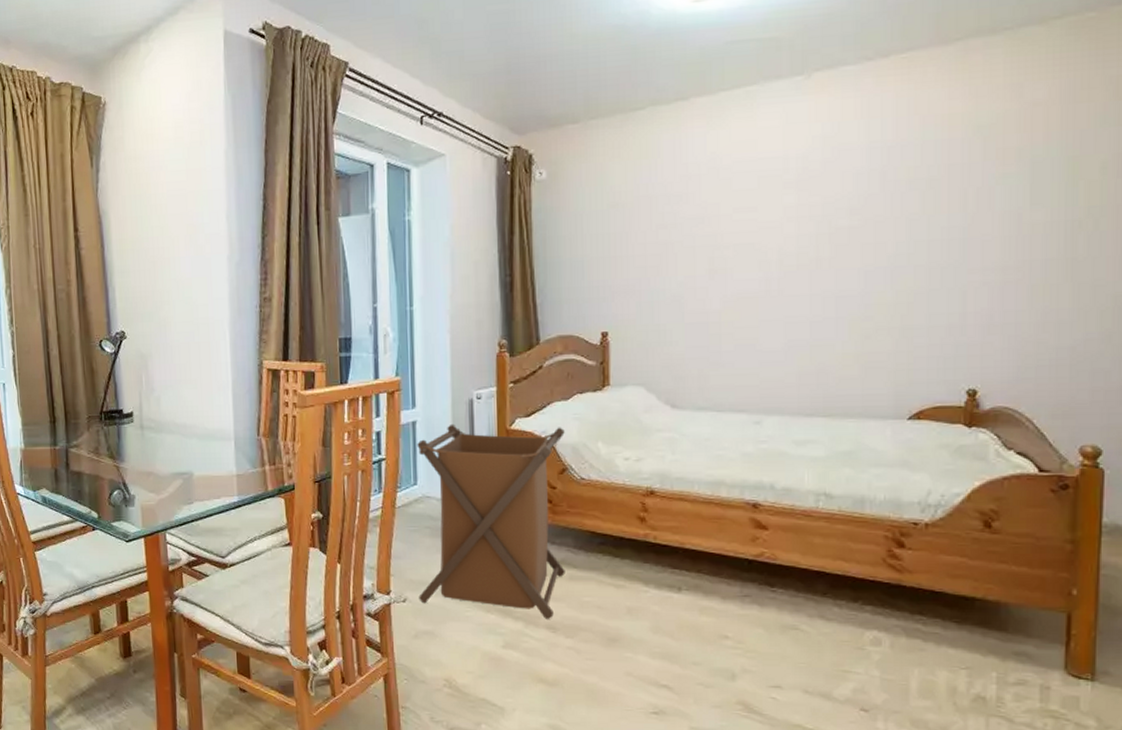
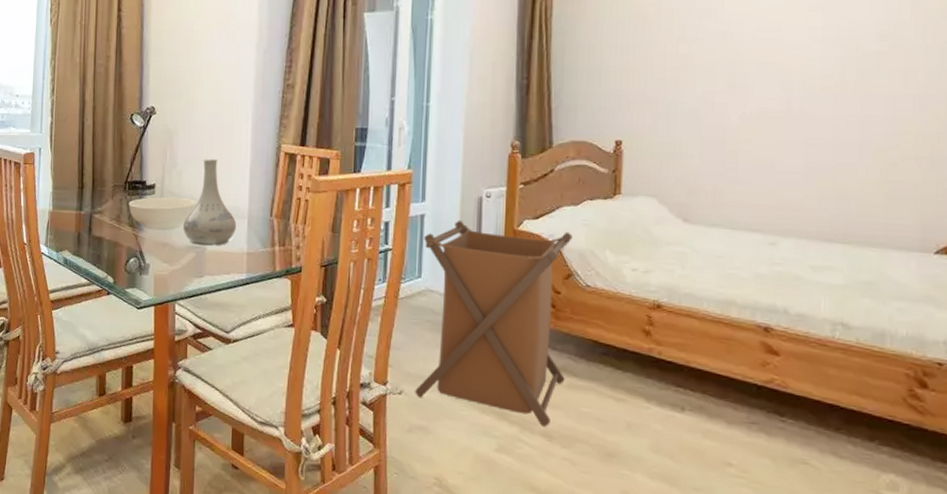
bowl: none [106,424,181,460] -> present [128,197,198,231]
vase: none [166,381,224,472] -> present [182,159,237,247]

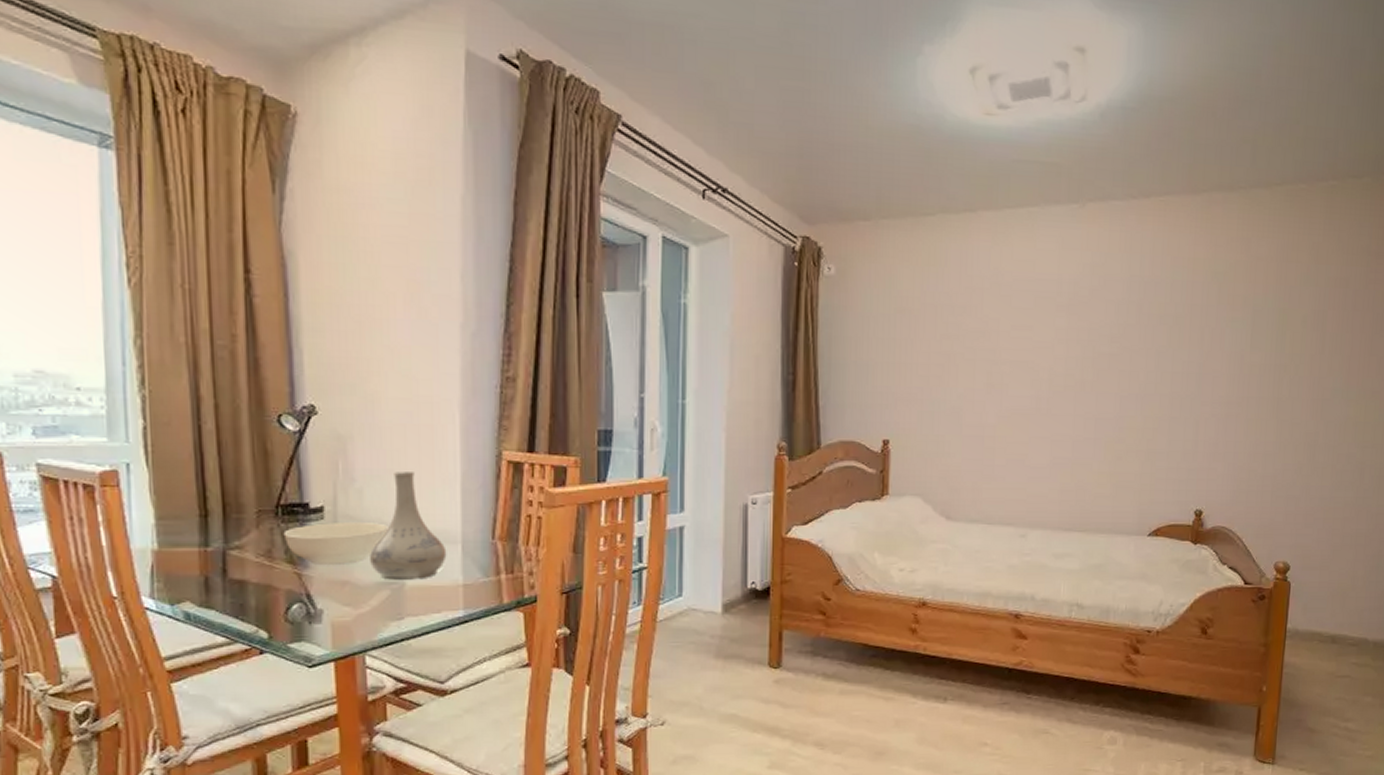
laundry basket: present [415,220,573,427] -> none [679,530,842,736]

